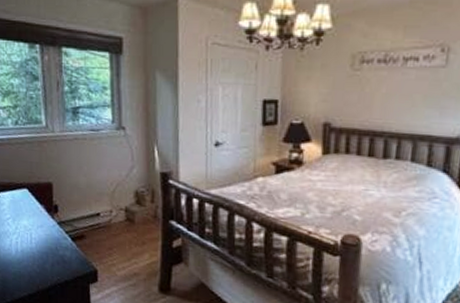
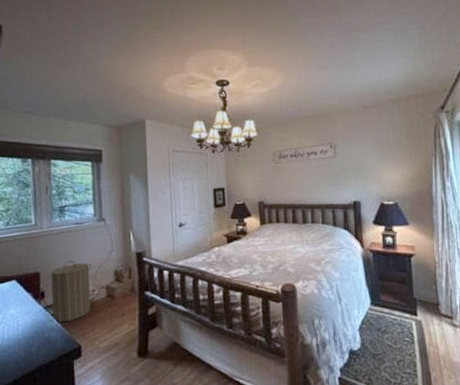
laundry hamper: none [59,173,109,243] -> present [46,260,92,323]

